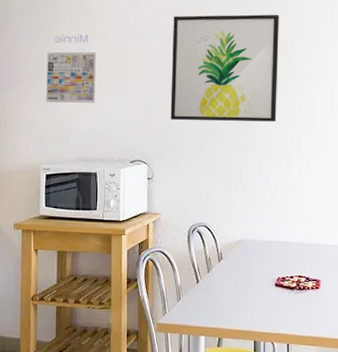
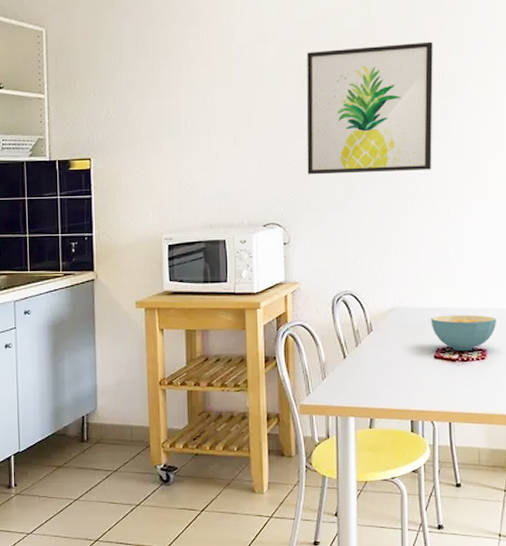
calendar: present [46,33,96,103] -> none [163,80,220,162]
cereal bowl: none [273,248,329,280] -> present [431,314,496,350]

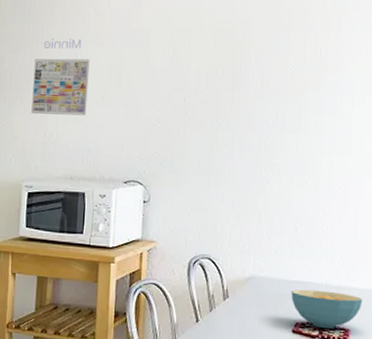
calendar: none [163,80,220,162] -> present [31,38,90,116]
wall art: present [306,41,433,175] -> none [173,16,312,142]

